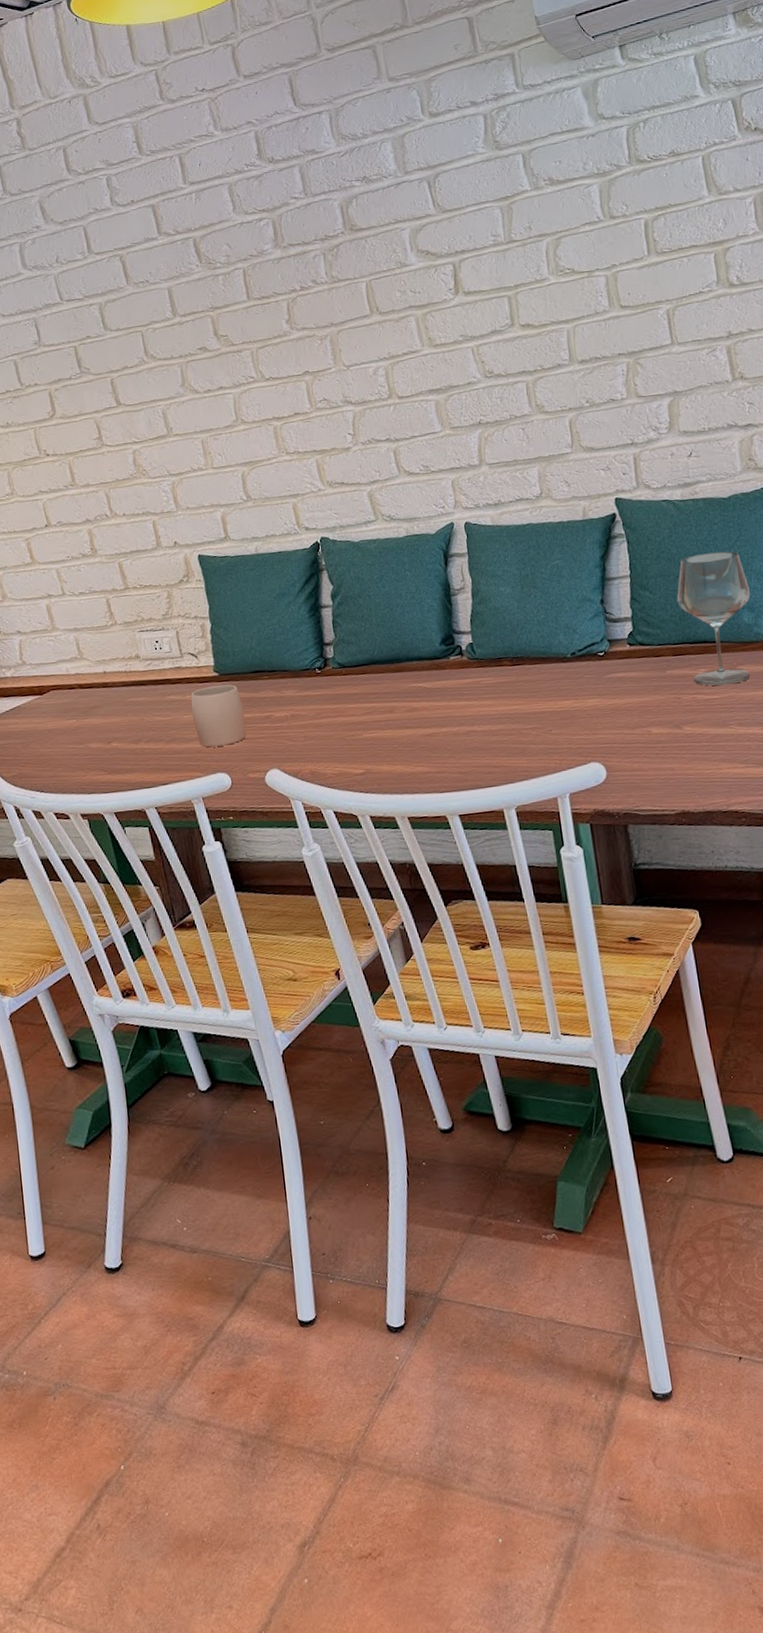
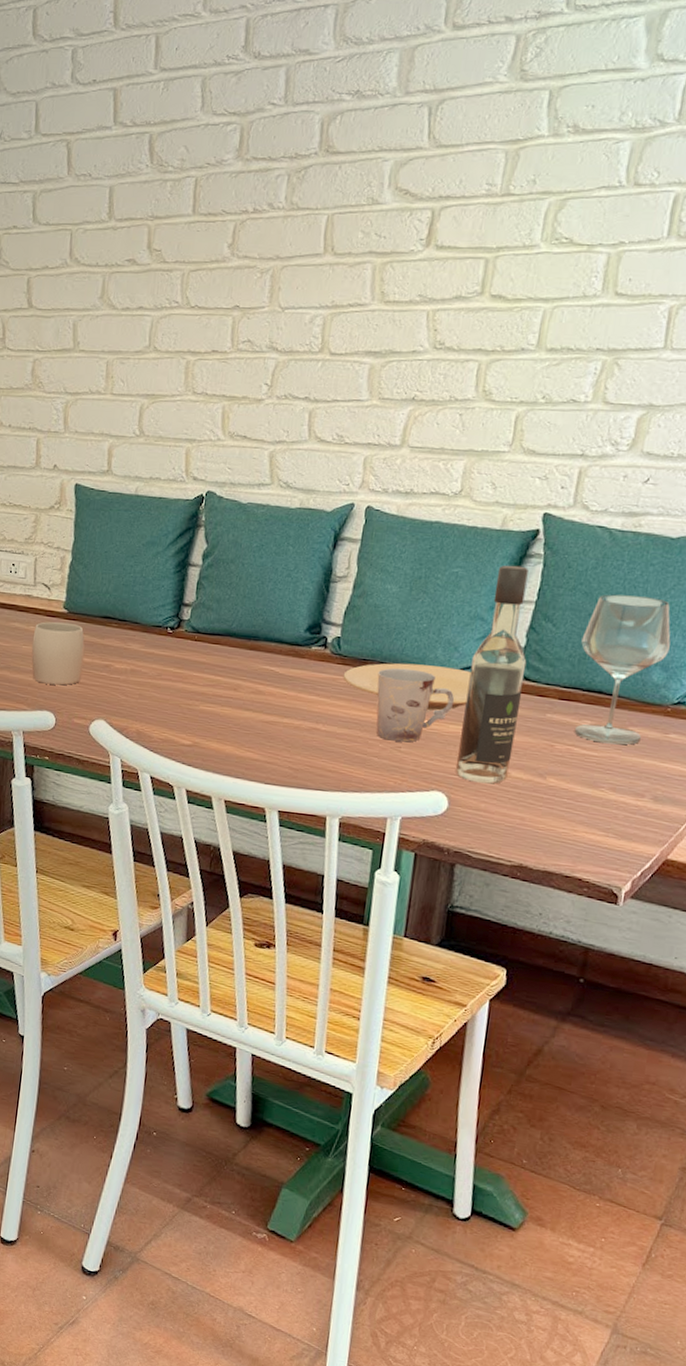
plate: none [484,648,598,691] -> present [343,663,472,711]
cup: none [514,657,587,726] -> present [376,668,455,743]
bottle: none [590,547,650,747] -> present [455,565,529,784]

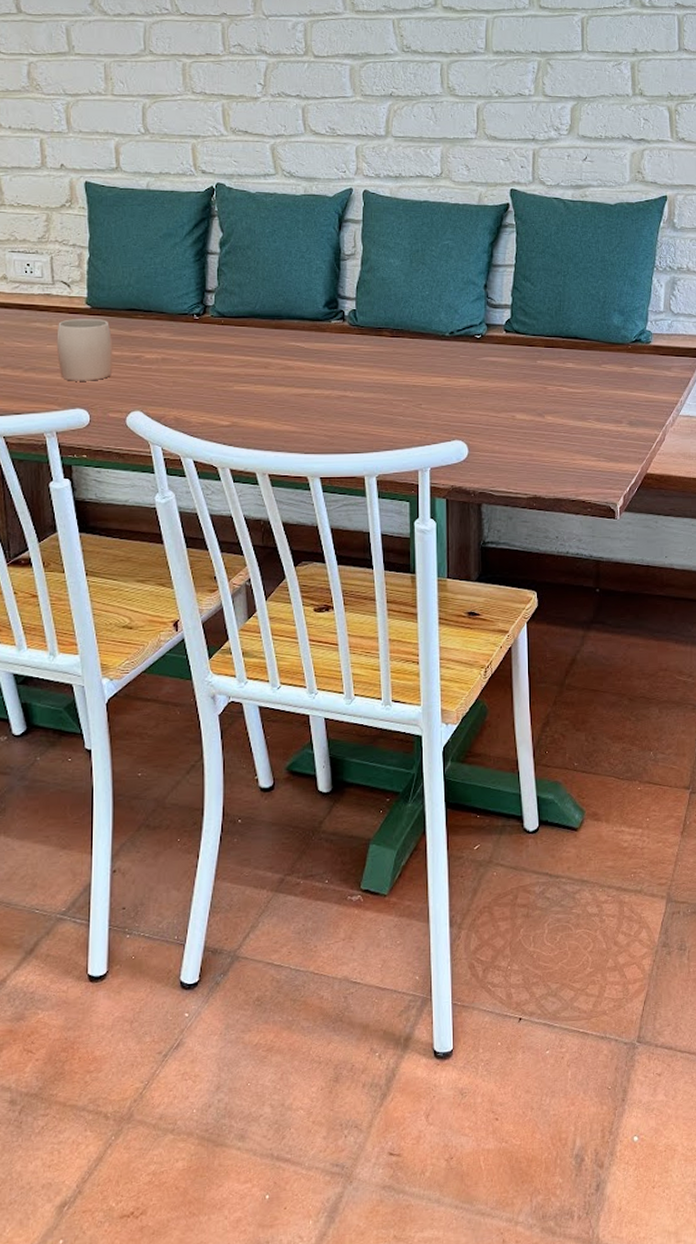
plate: present [343,663,472,711] -> none [362,328,472,368]
cup: present [376,668,455,743] -> none [393,333,461,399]
bottle: present [455,565,529,784] -> none [470,235,515,428]
wine glass: present [574,594,671,745] -> none [555,254,622,381]

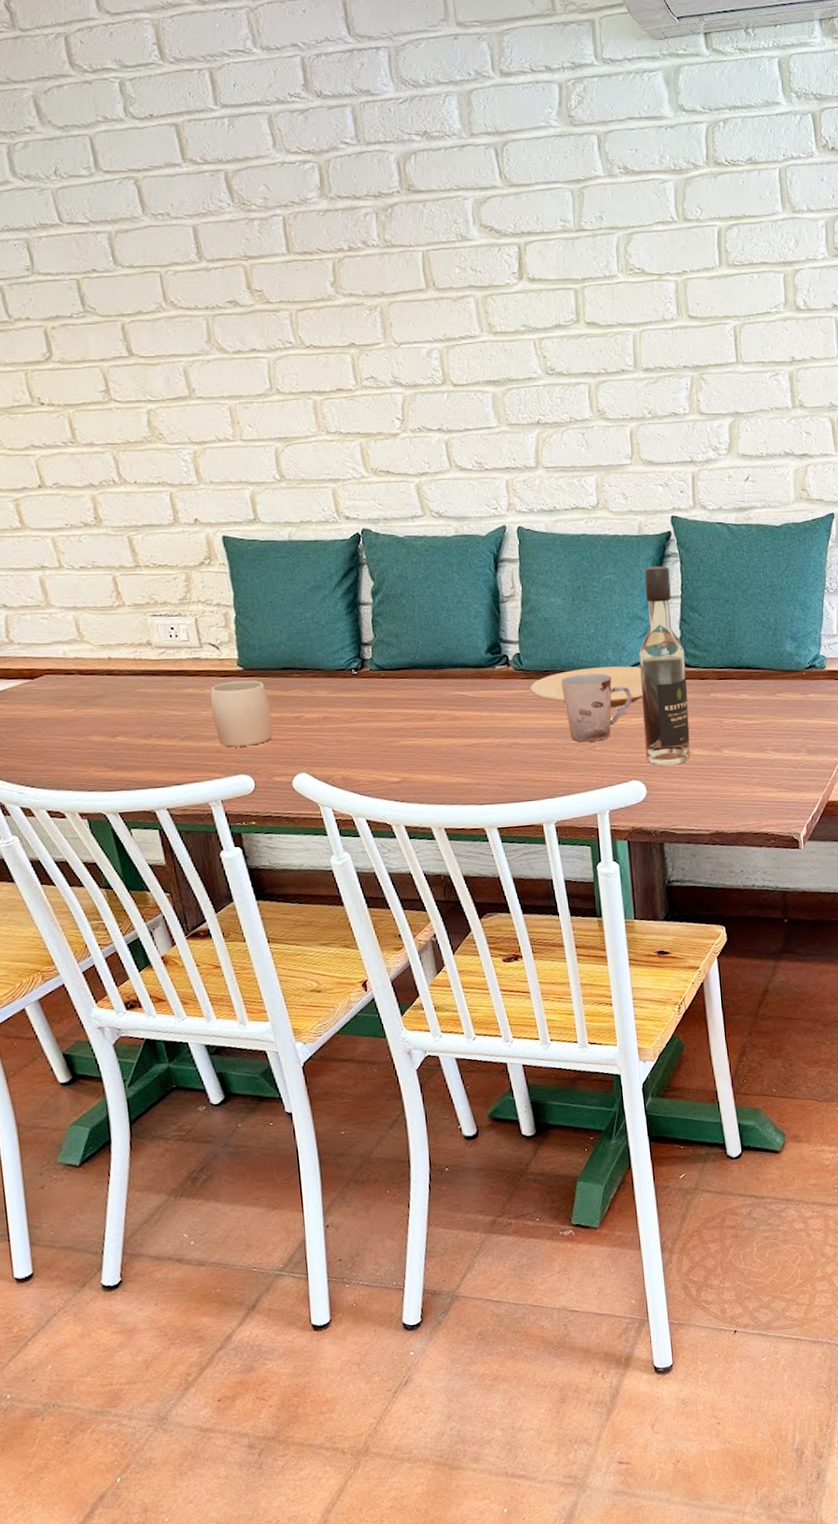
plate: none [362,328,472,368] -> present [529,666,643,708]
cup: none [393,333,461,399] -> present [560,672,633,742]
bottle: none [470,235,515,428] -> present [639,565,690,766]

